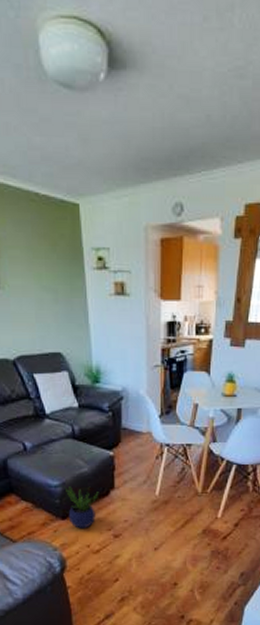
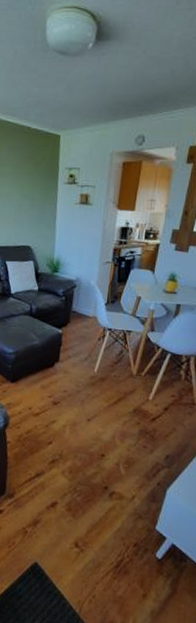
potted plant: present [66,486,99,529] -> none [16,355,46,393]

